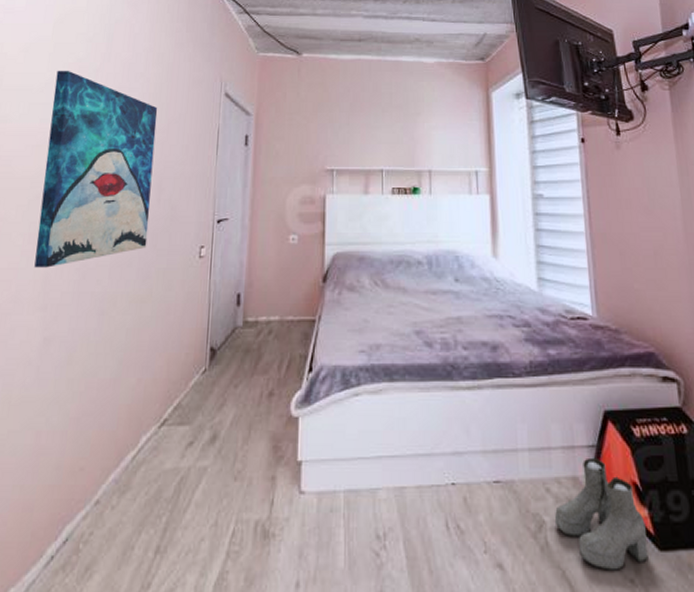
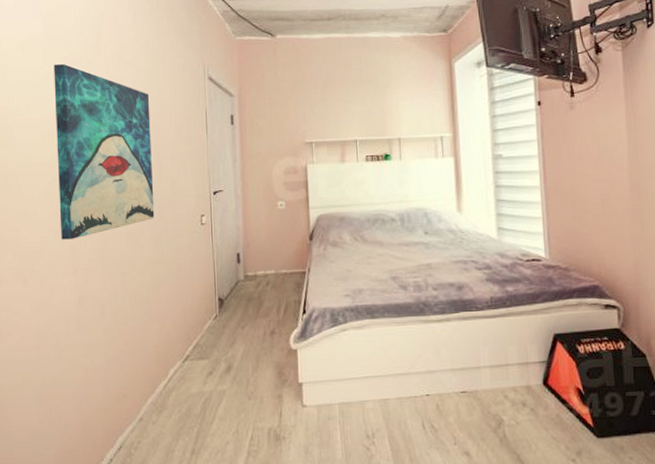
boots: present [555,457,648,571] -> none [512,370,588,454]

